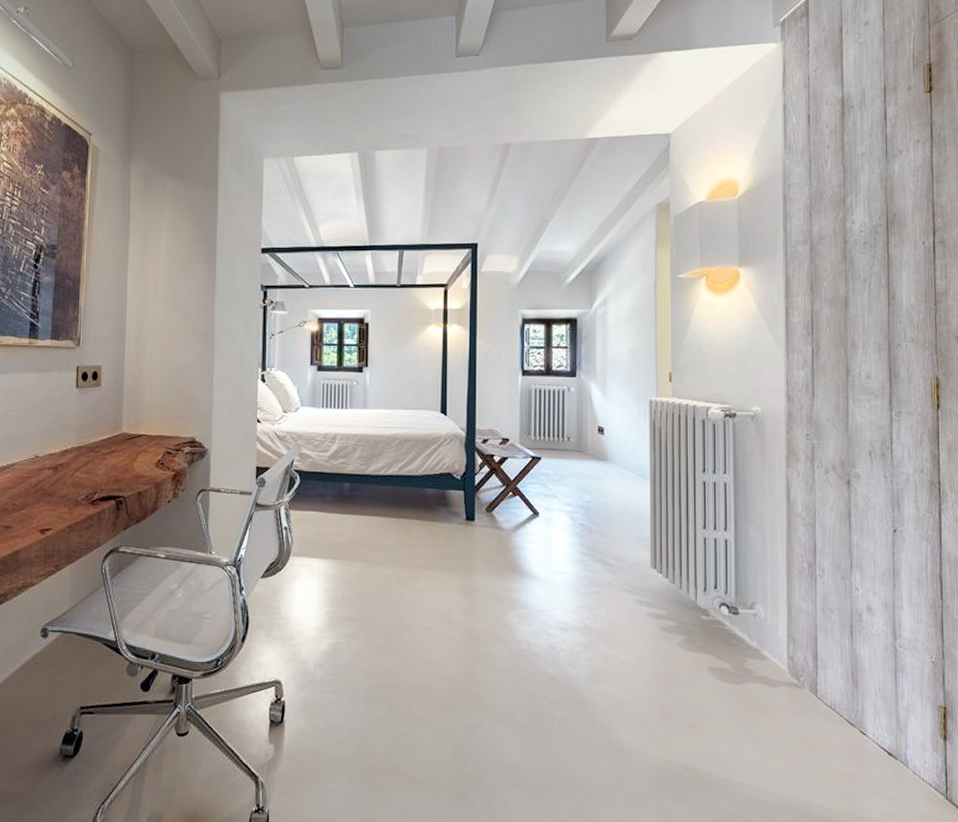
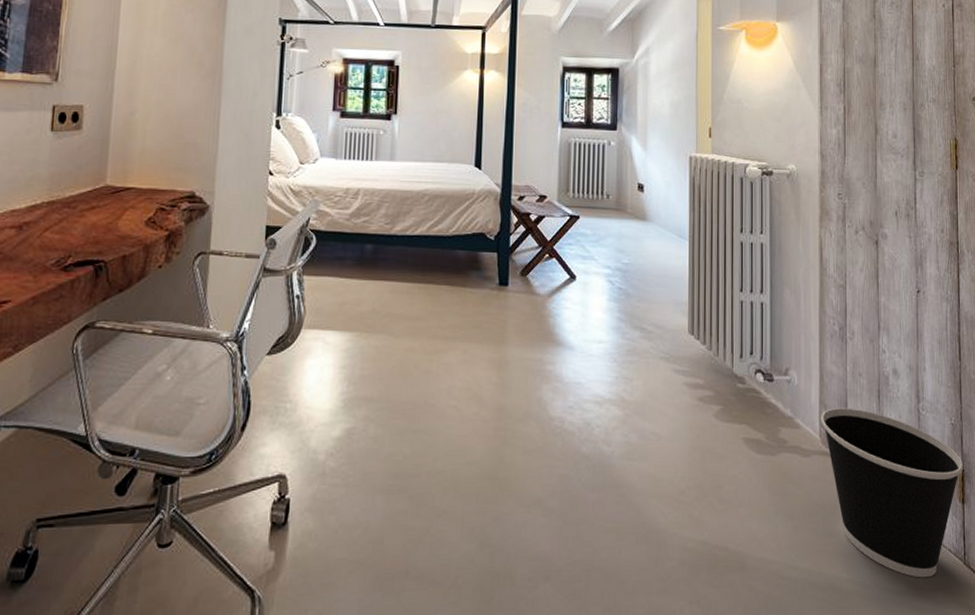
wastebasket: none [789,642,946,809] -> present [821,408,964,578]

